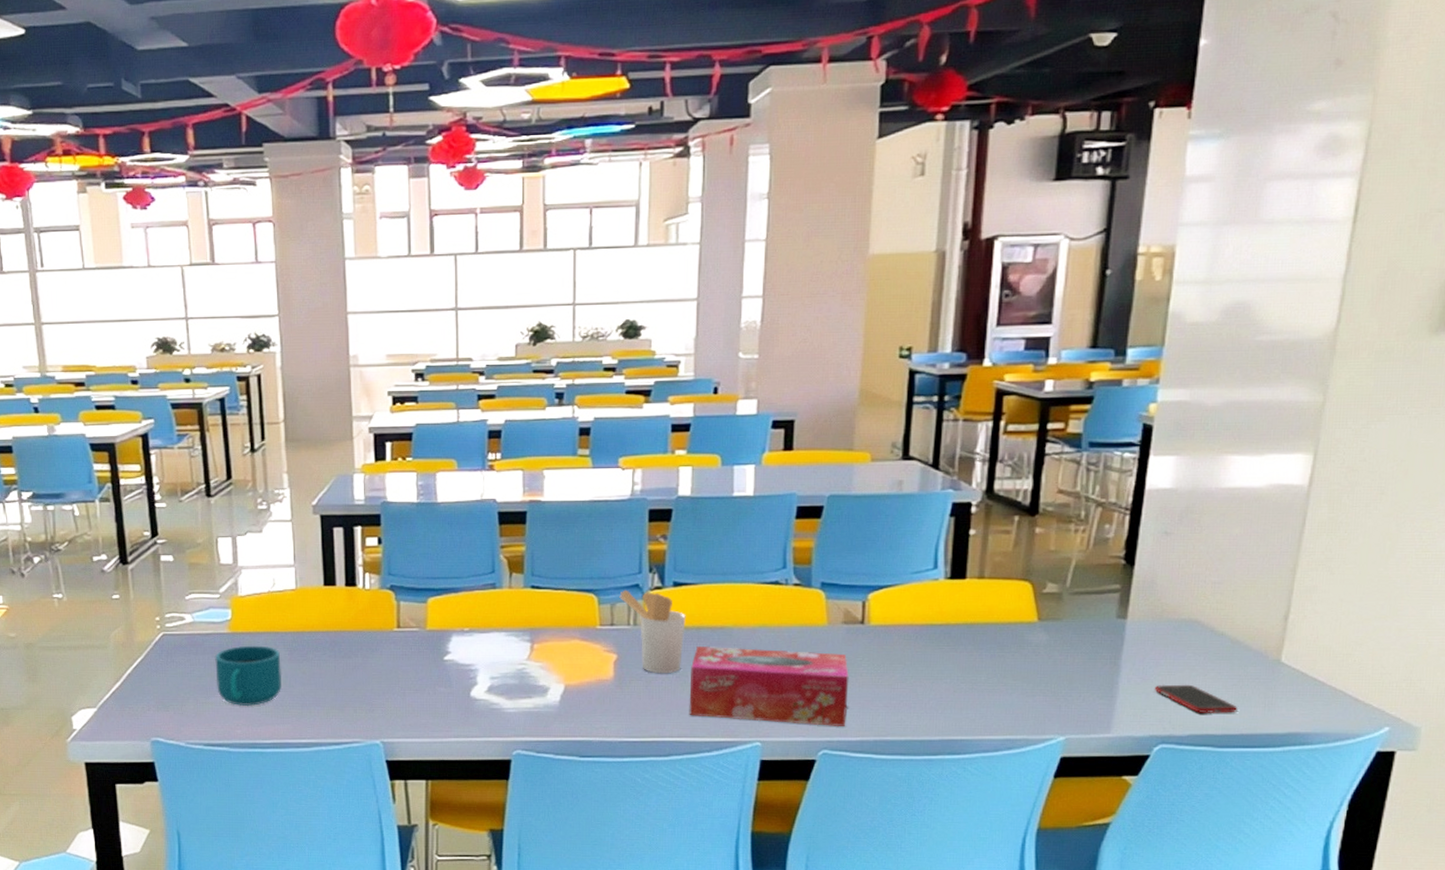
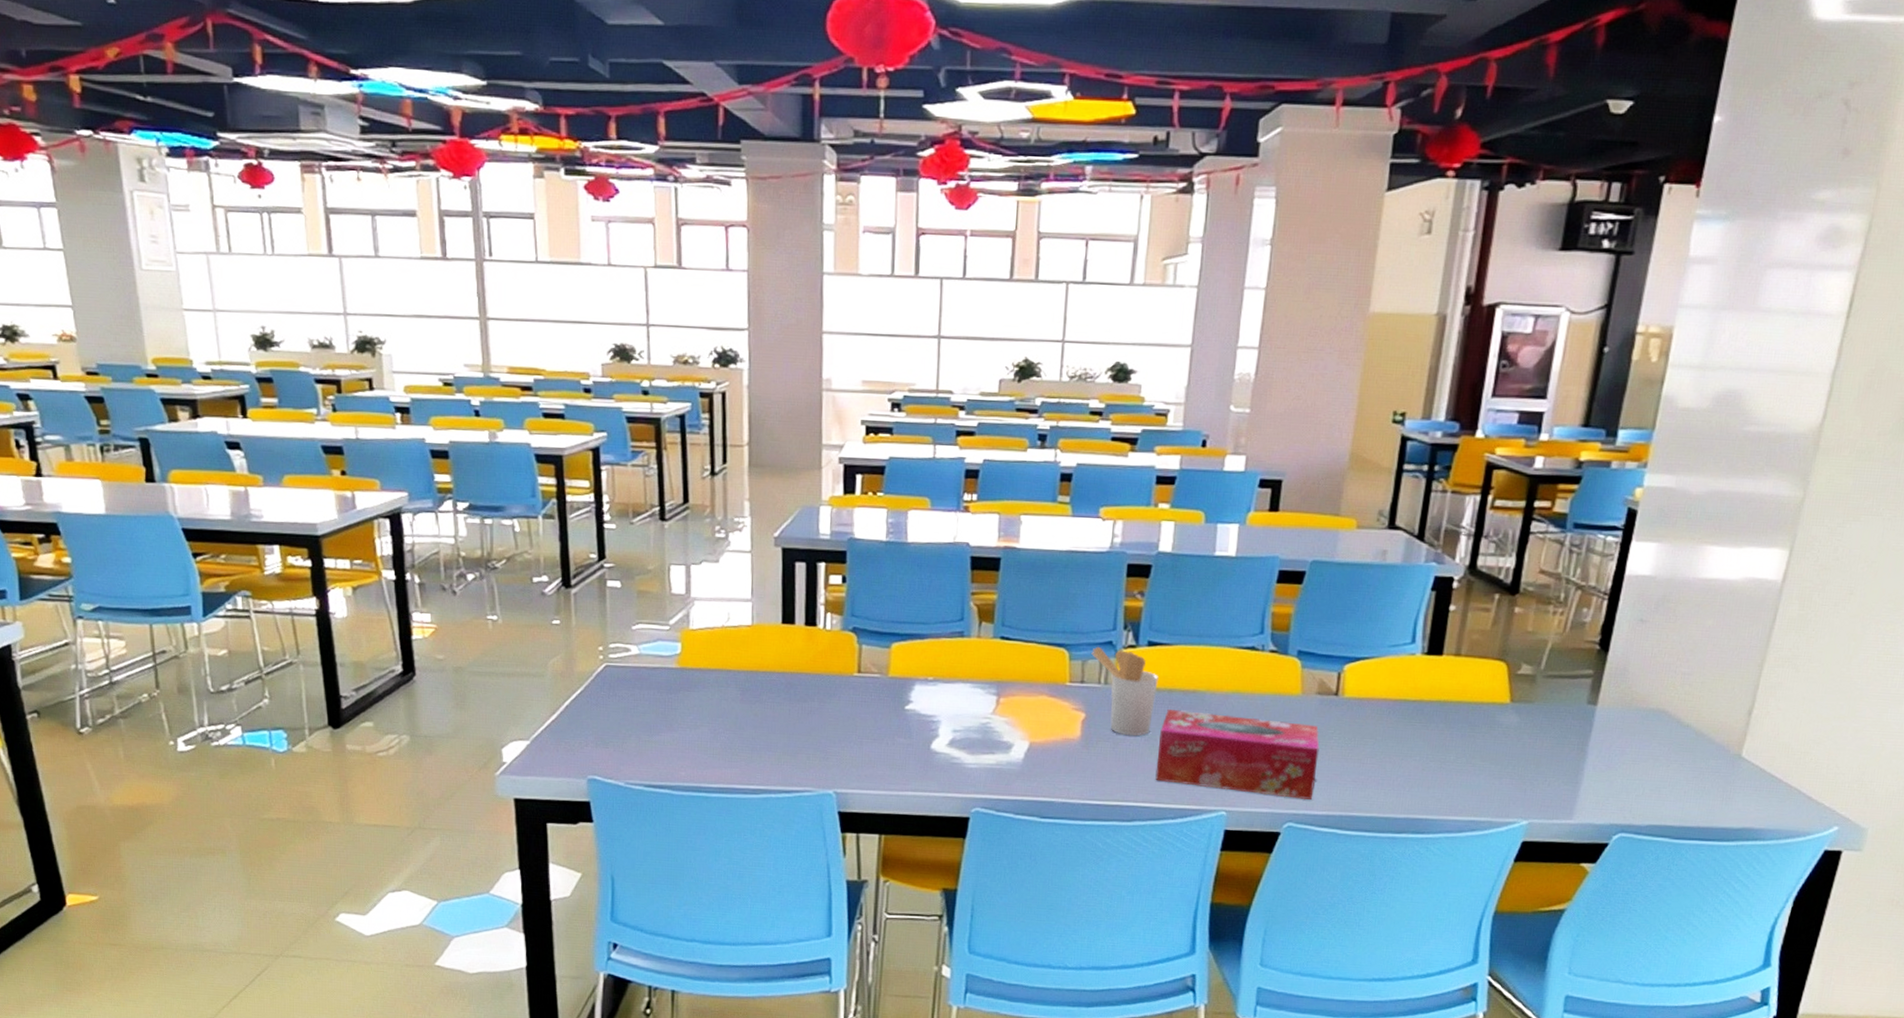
cup: present [214,645,282,707] -> none [660,682,733,748]
cell phone: present [1154,684,1237,713] -> none [1618,773,1696,805]

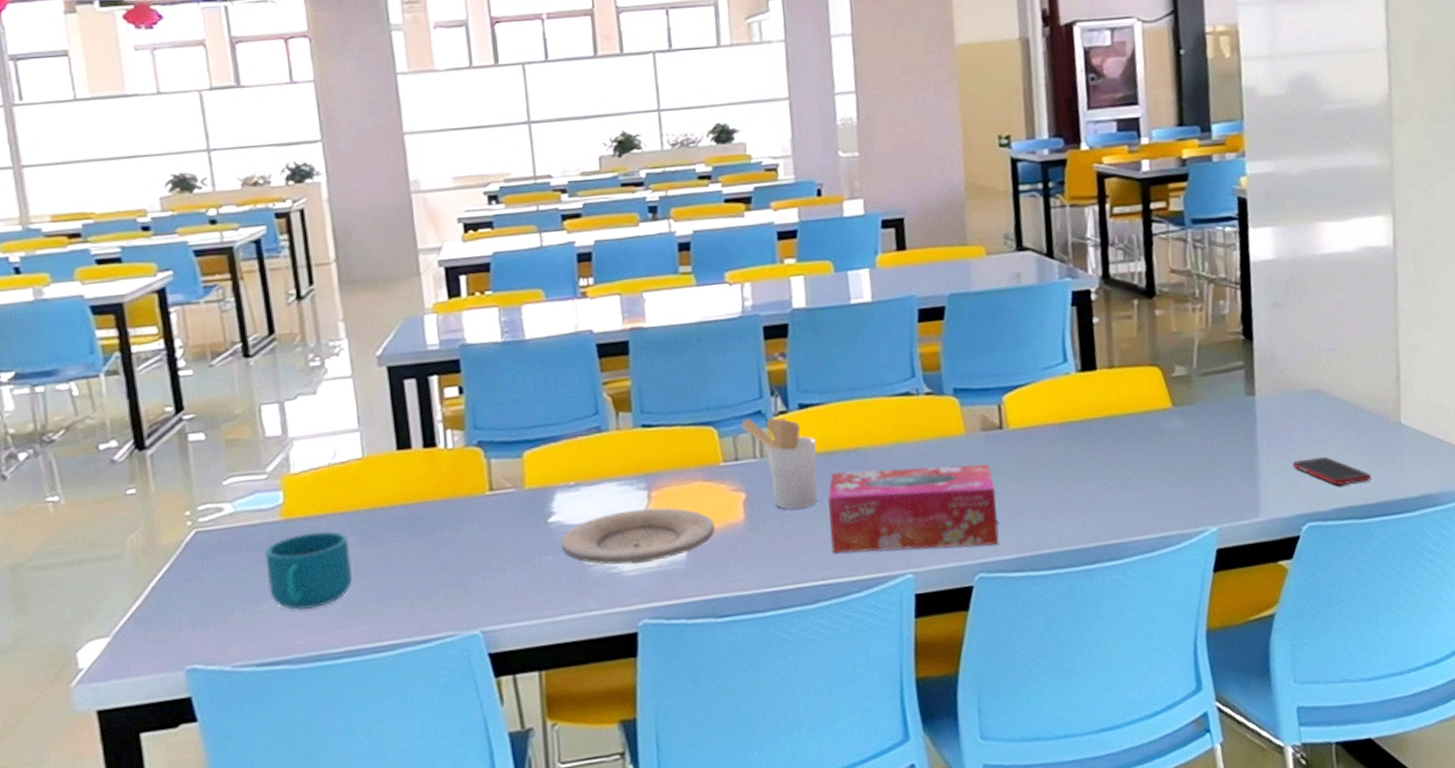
cup: none [660,682,733,748] -> present [264,531,352,610]
plate: none [912,710,1053,759] -> present [559,507,715,565]
cell phone: none [1618,773,1696,805] -> present [1292,456,1371,485]

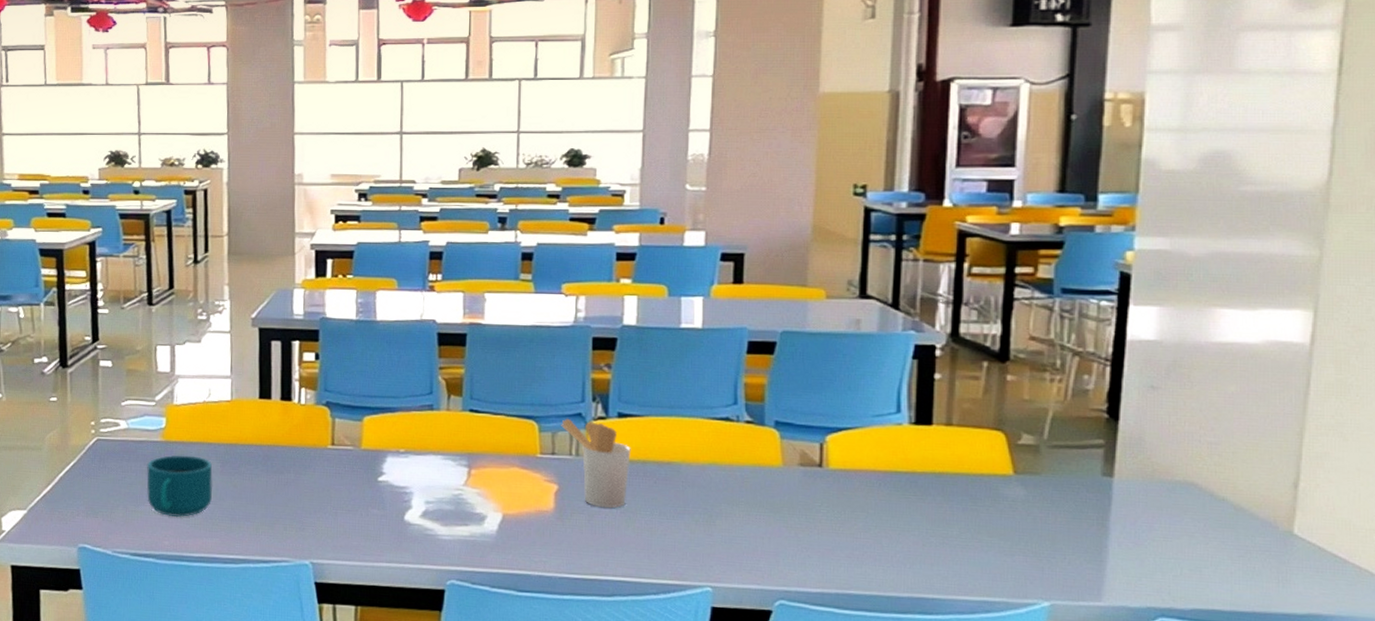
plate: present [559,507,715,565] -> none [385,482,526,531]
tissue box: present [828,464,999,554] -> none [634,481,807,577]
cell phone: present [1292,456,1371,485] -> none [1149,551,1246,588]

